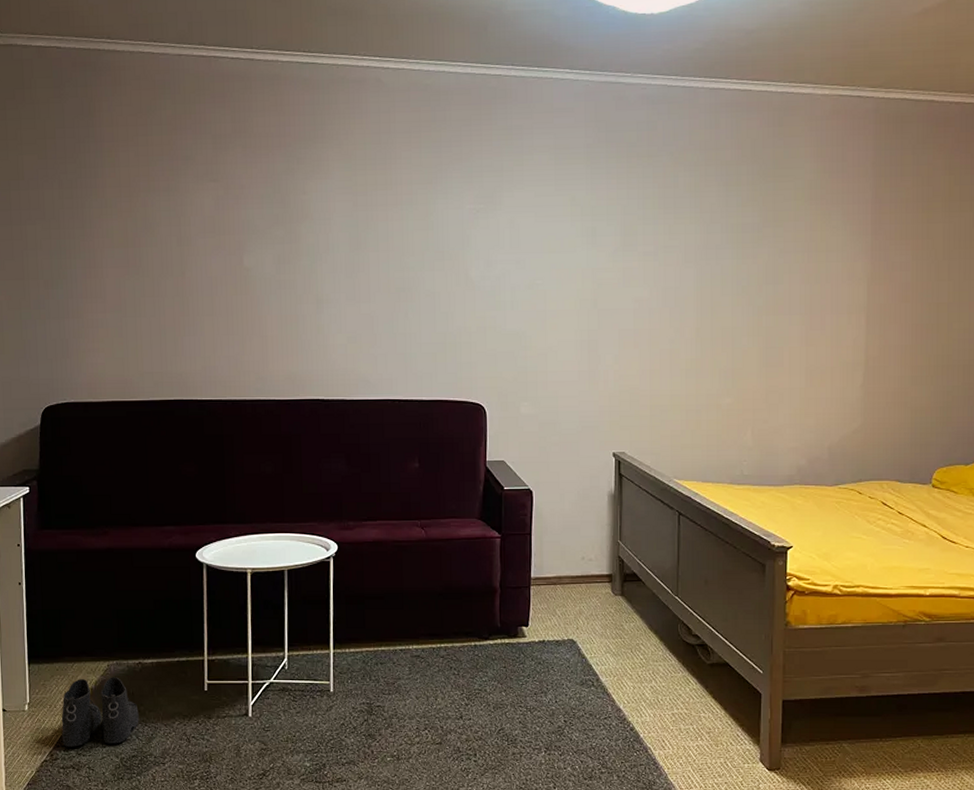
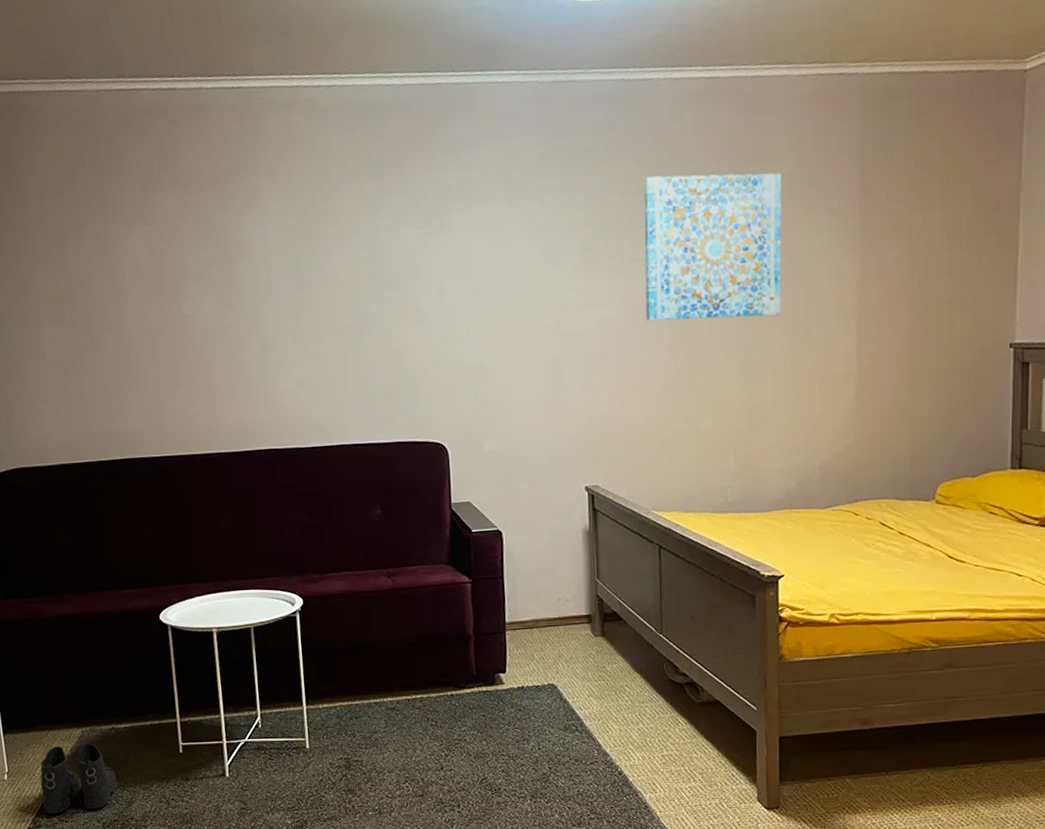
wall art: none [676,173,803,307] -> present [643,173,782,321]

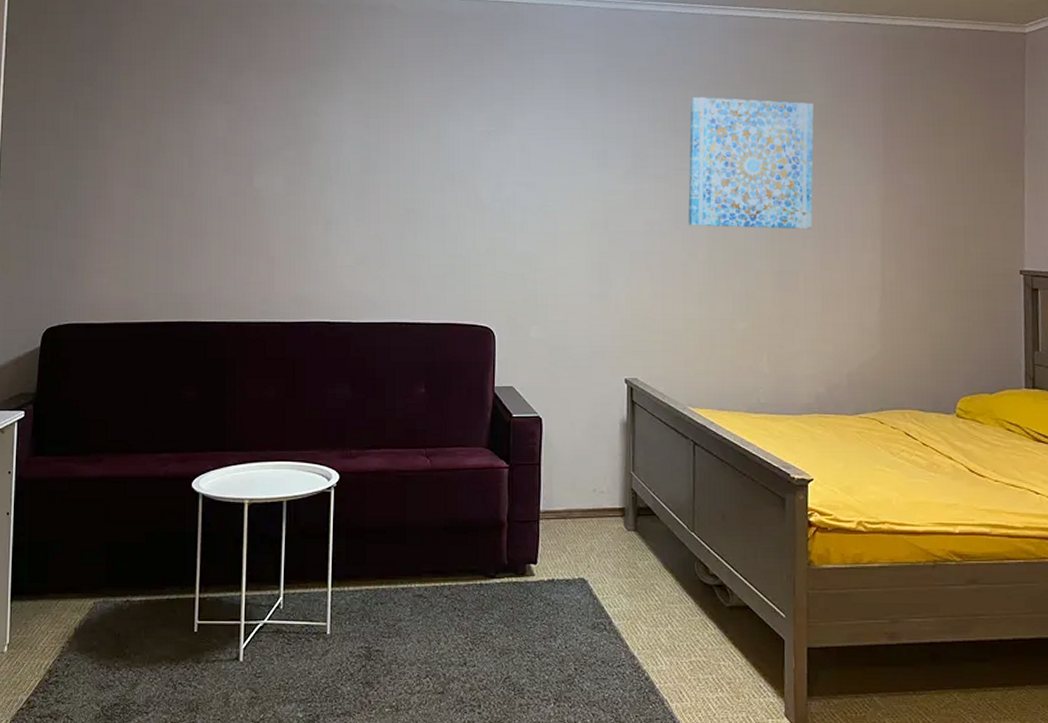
boots: present [40,743,118,814] -> none [41,616,124,693]

